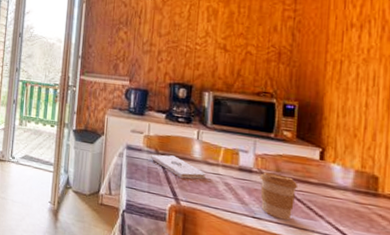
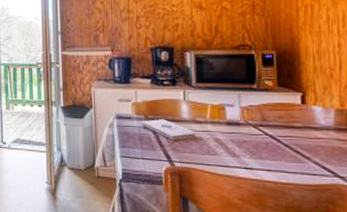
coffee cup: present [260,172,299,221] -> none [247,123,285,166]

